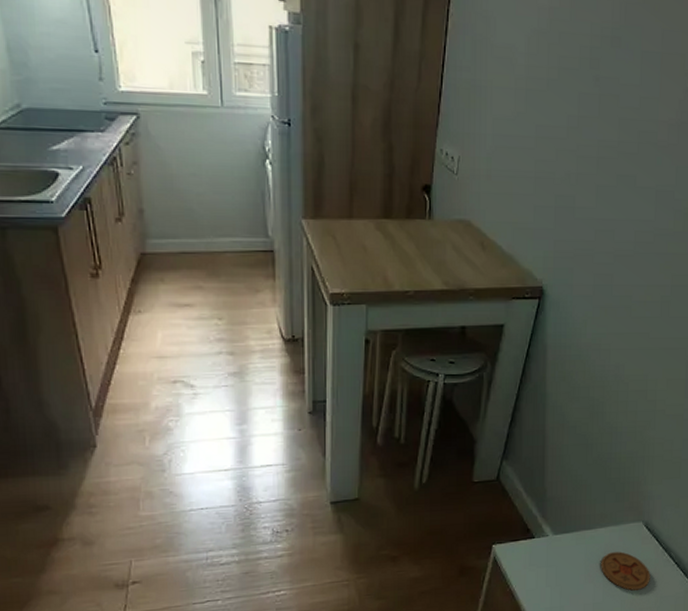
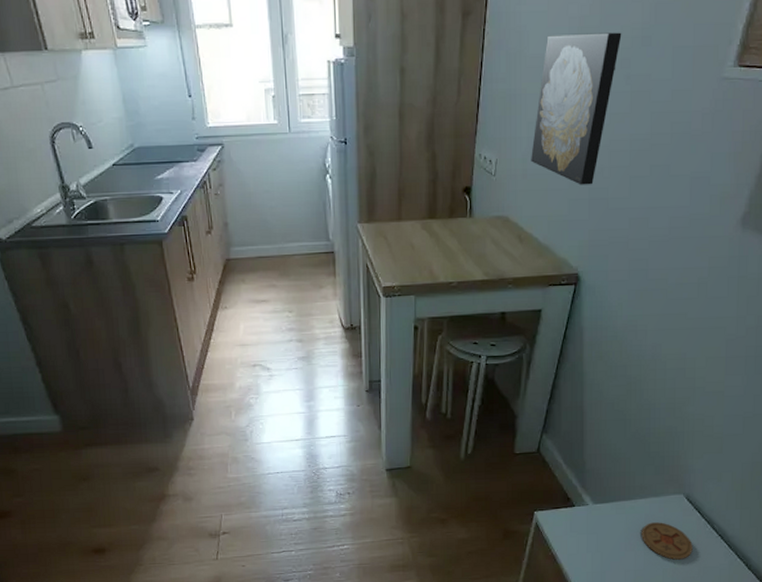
wall art: none [496,24,592,192] -> present [531,32,622,185]

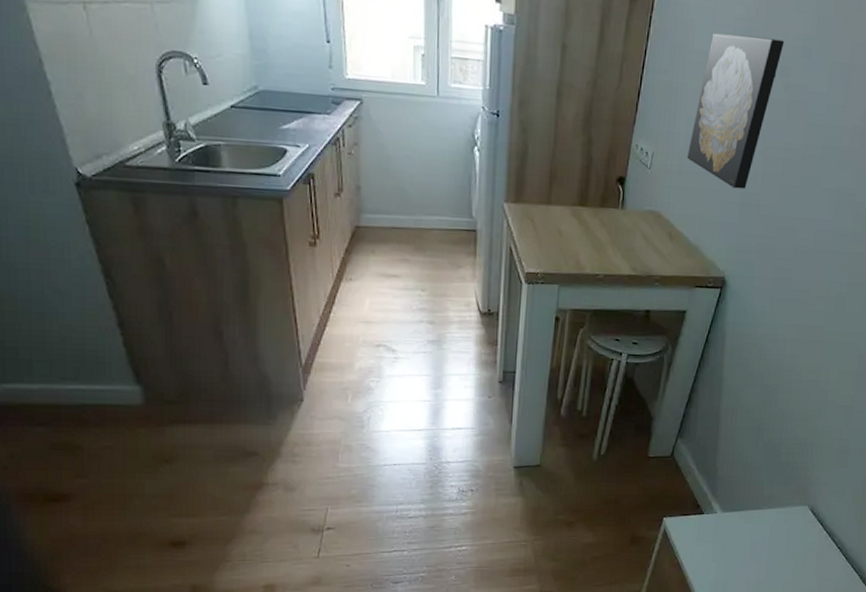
coaster: present [642,522,693,560] -> none [766,533,813,571]

